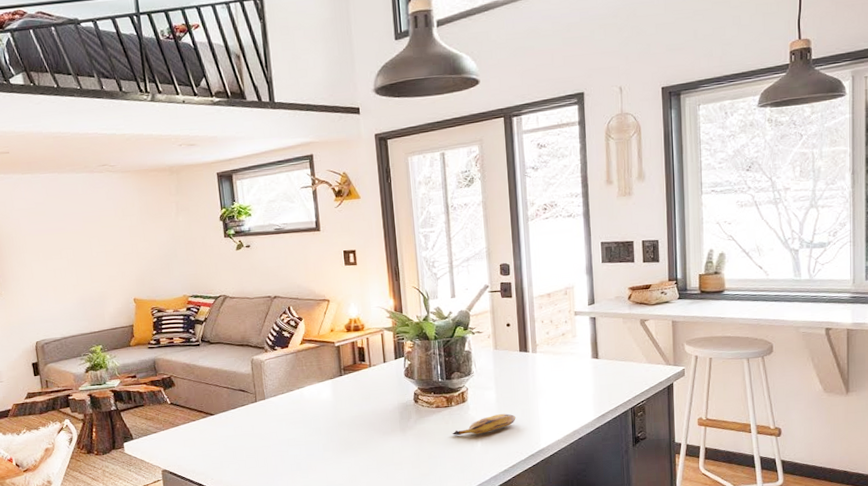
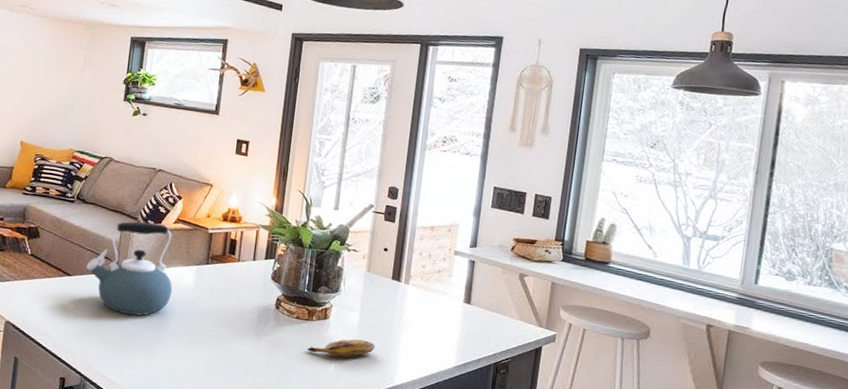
kettle: none [226,347,314,440] -> present [86,221,173,316]

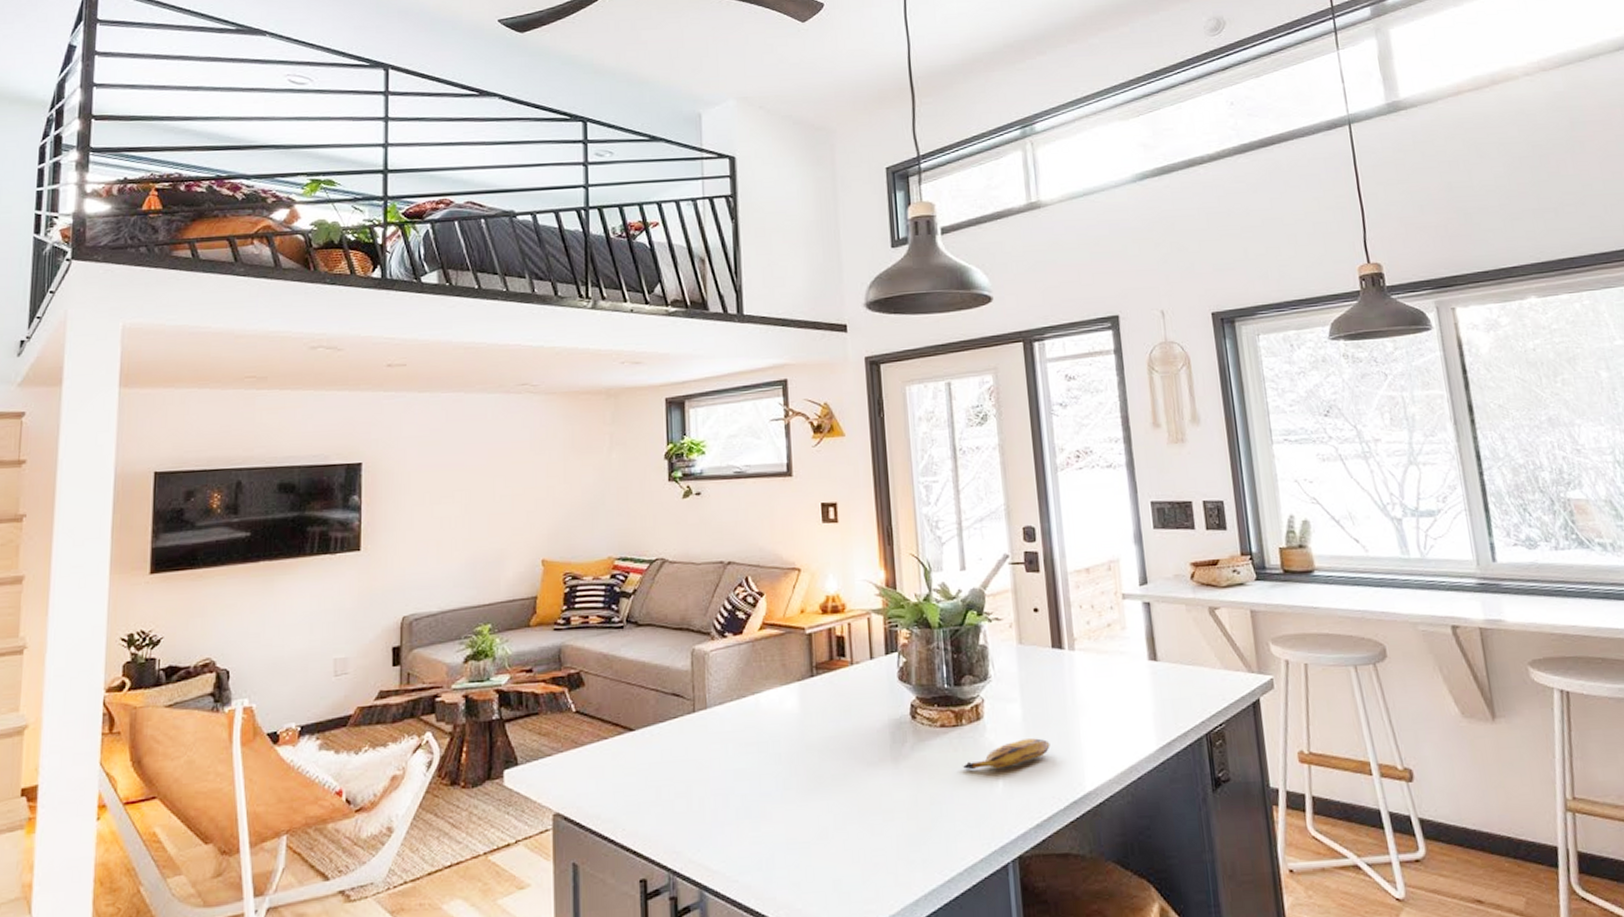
kettle: present [86,221,173,316] -> none [653,634,773,770]

